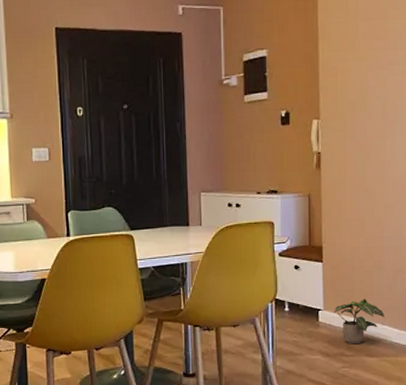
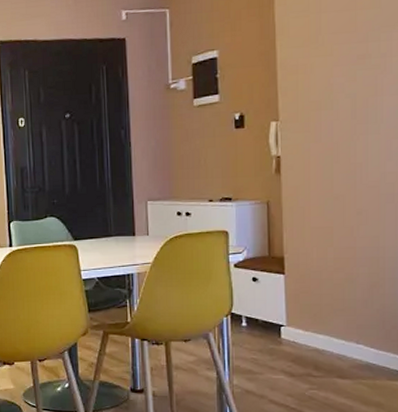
potted plant: present [334,298,385,345] -> none [298,314,359,365]

